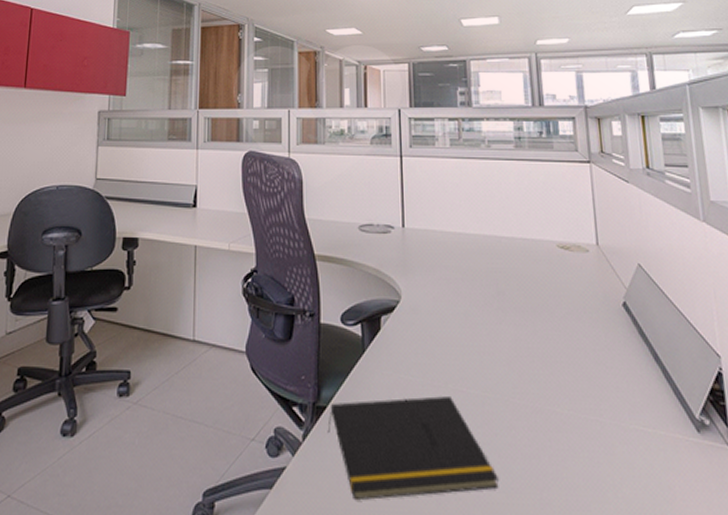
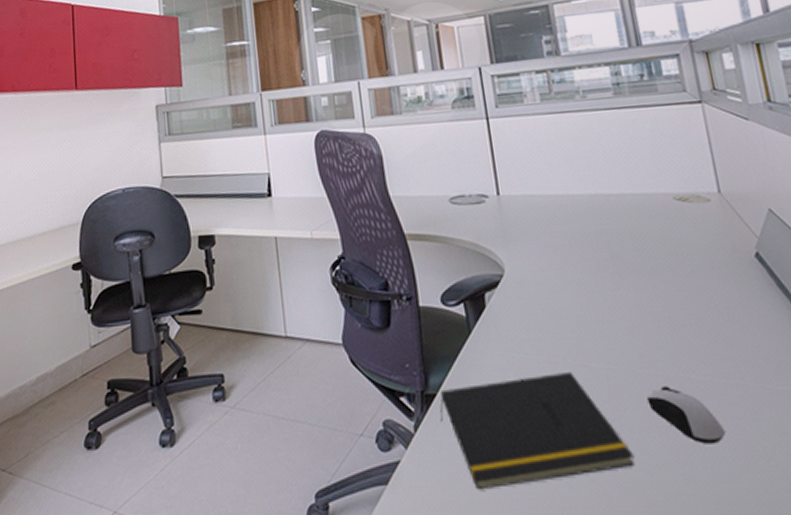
computer mouse: none [515,416,581,474] -> present [647,386,726,444]

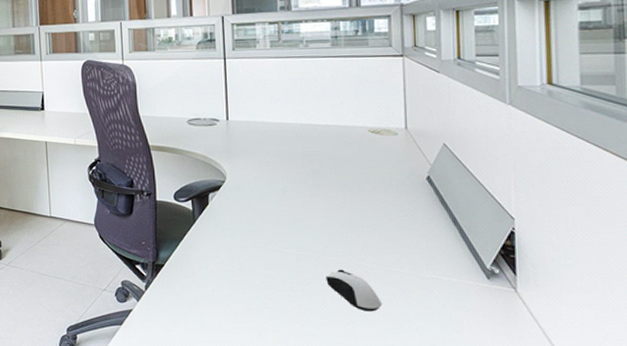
notepad: present [440,372,635,490] -> none [165,255,310,333]

